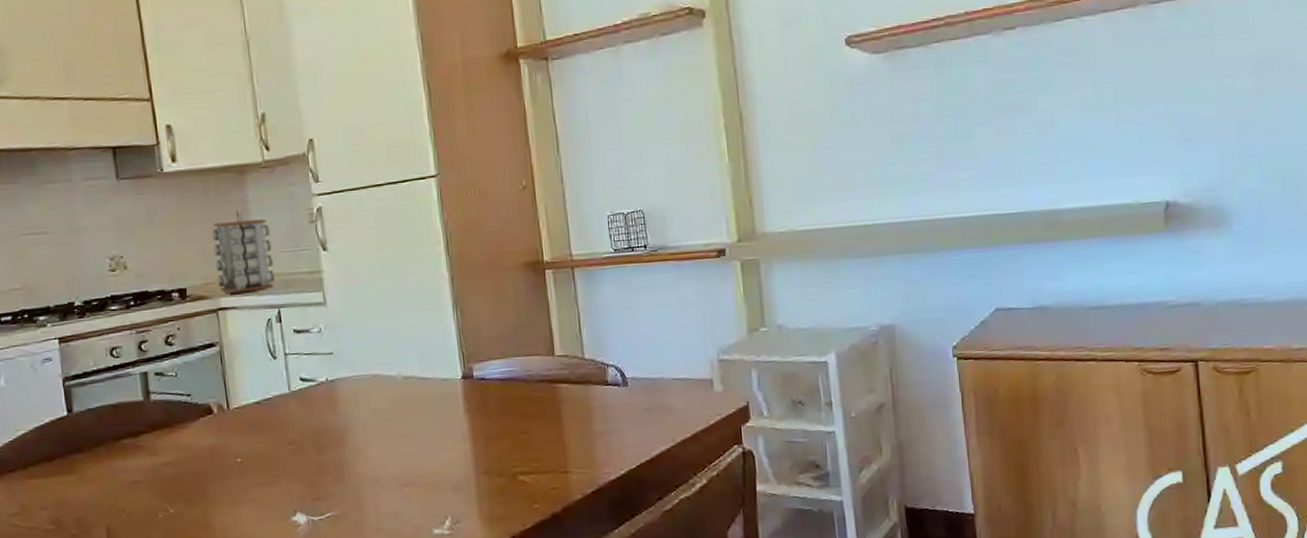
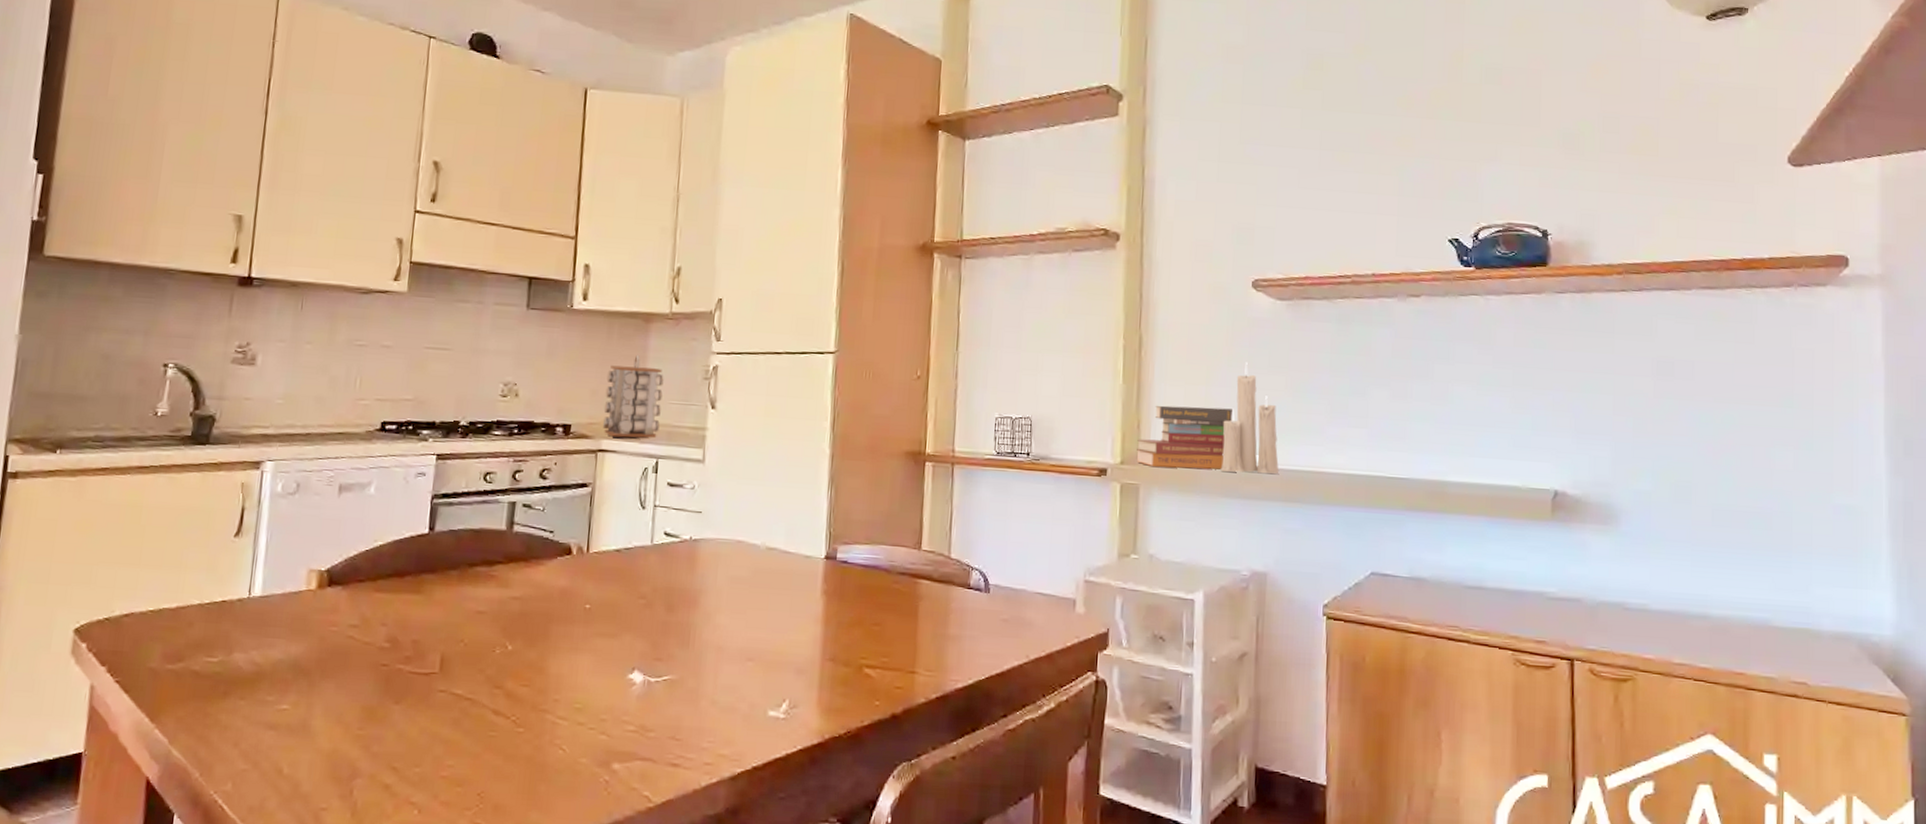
books: none [751,171,843,241] -> present [1136,405,1234,470]
candle: none [834,121,894,235] -> present [1220,362,1279,475]

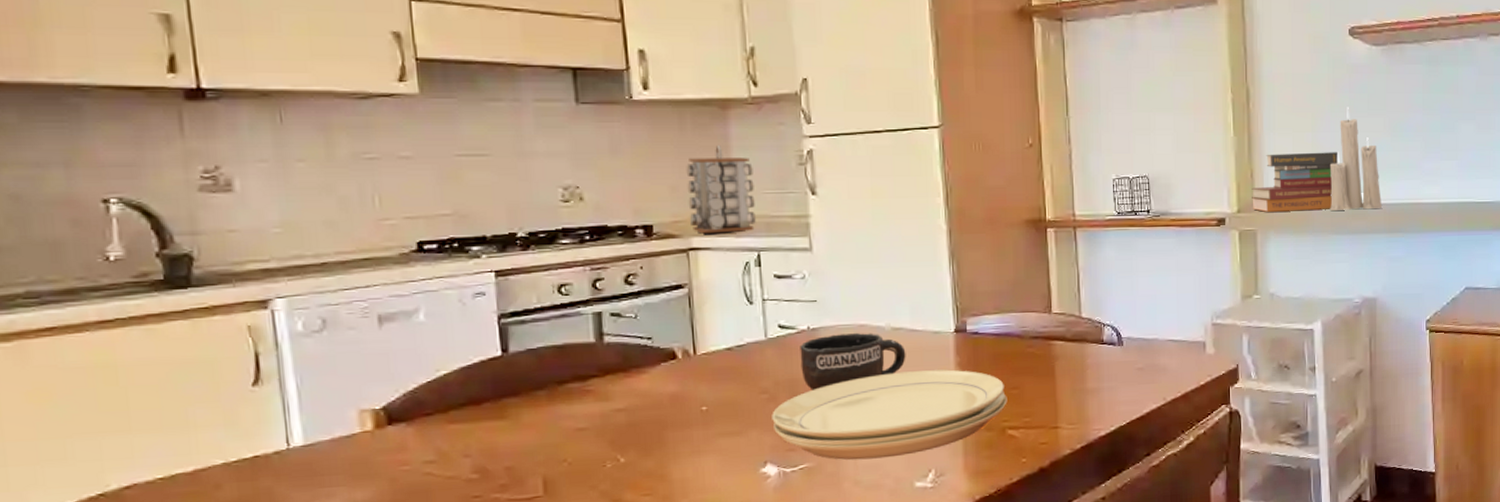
plate: none [645,593,868,681] -> present [772,369,1007,460]
mug: none [678,547,777,602] -> present [800,333,906,390]

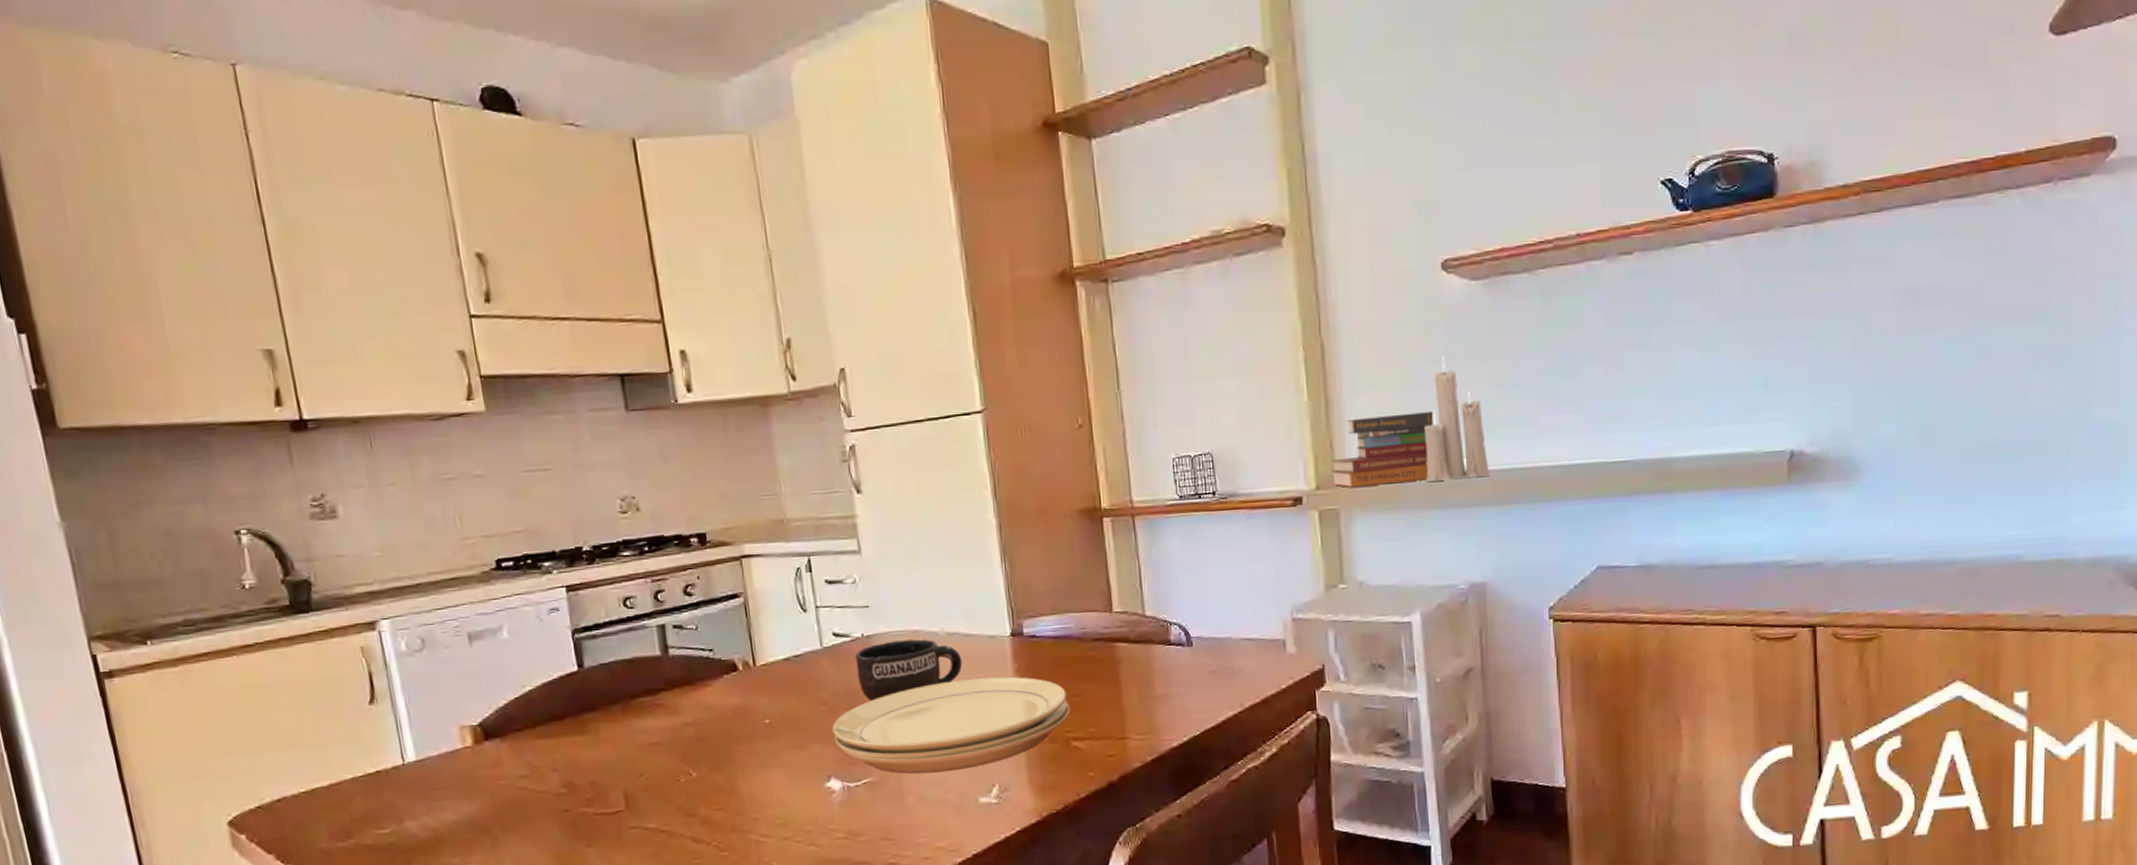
spice rack: present [686,145,756,234] -> none [733,446,804,540]

